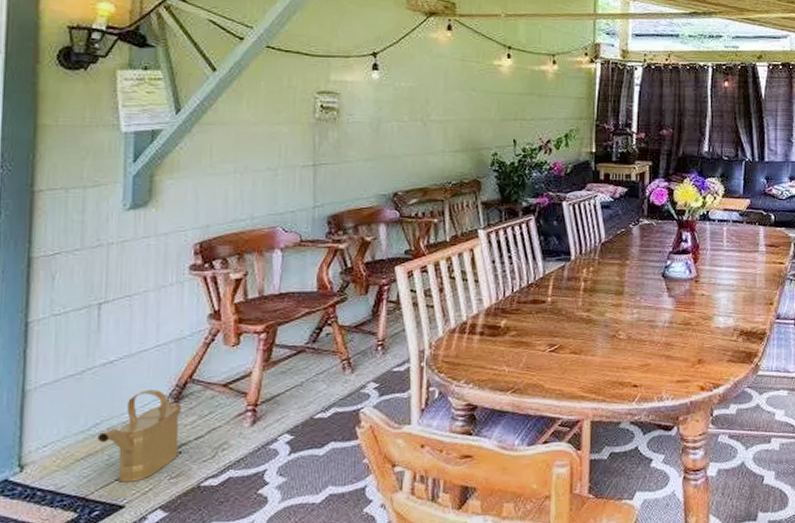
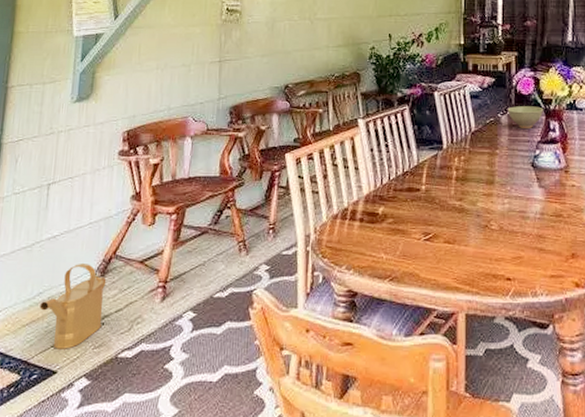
bowl: none [639,217,677,240] -> present [507,106,544,130]

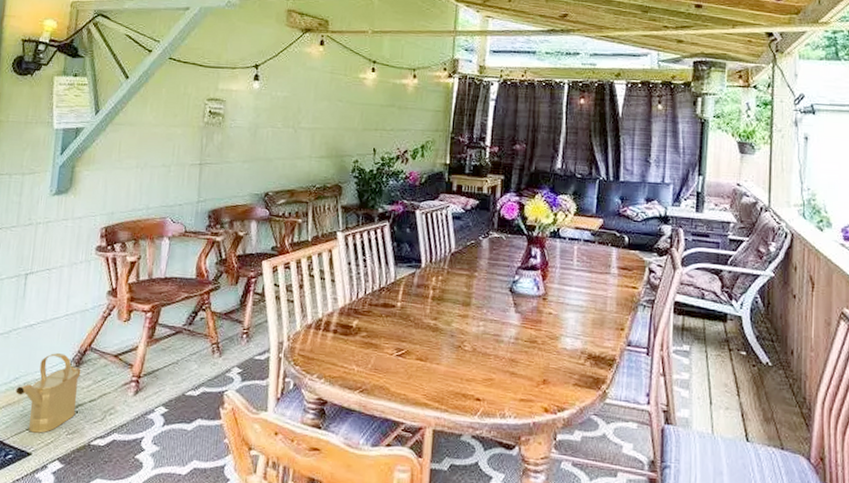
bowl: present [507,106,544,130] -> none [489,230,527,254]

